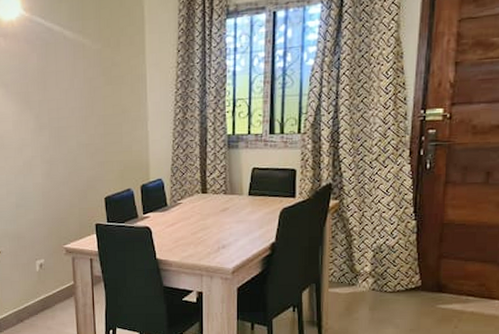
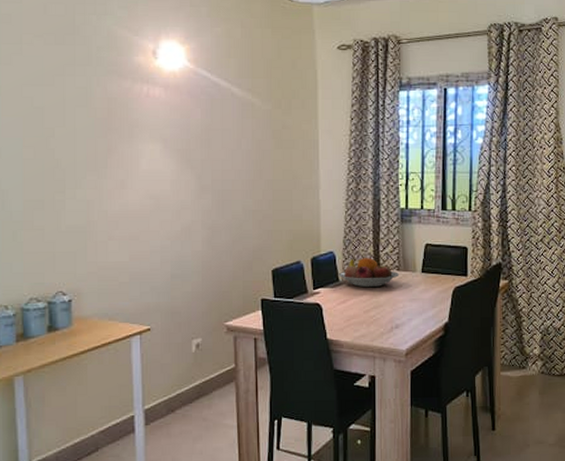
fruit bowl: none [166,183,227,212] -> present [338,258,400,288]

